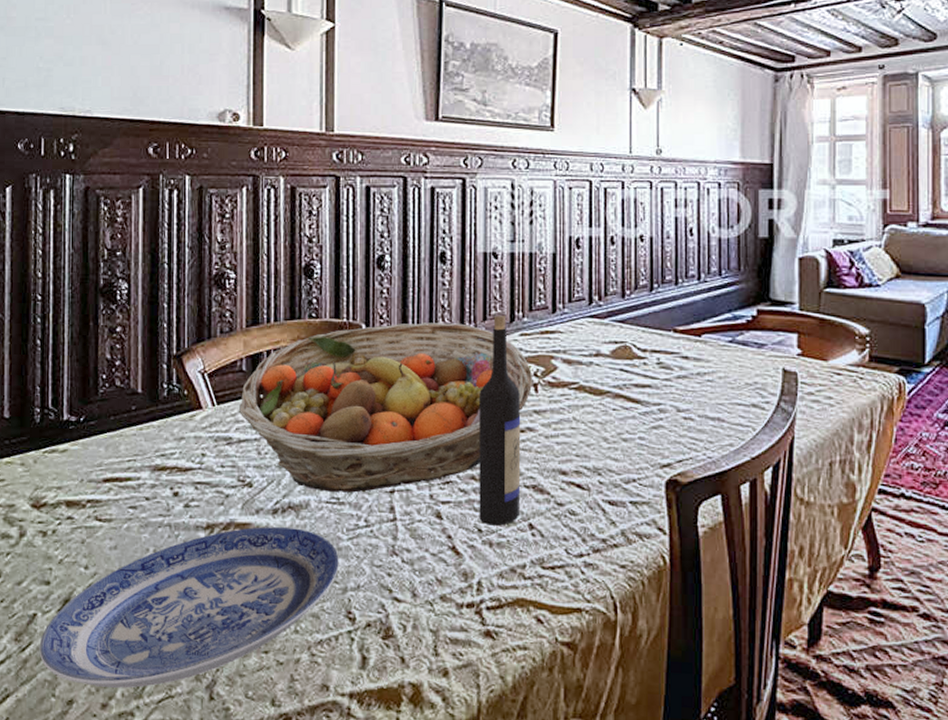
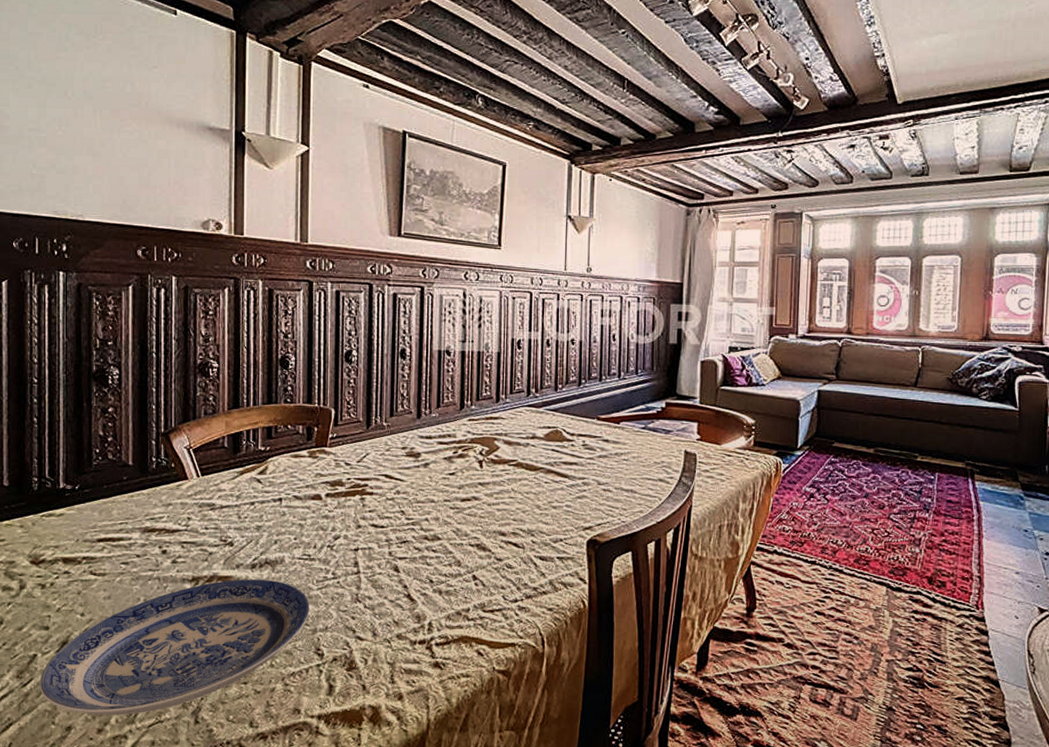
fruit basket: present [239,323,533,493] -> none [222,408,479,551]
wine bottle: present [479,316,521,526] -> none [431,404,468,577]

